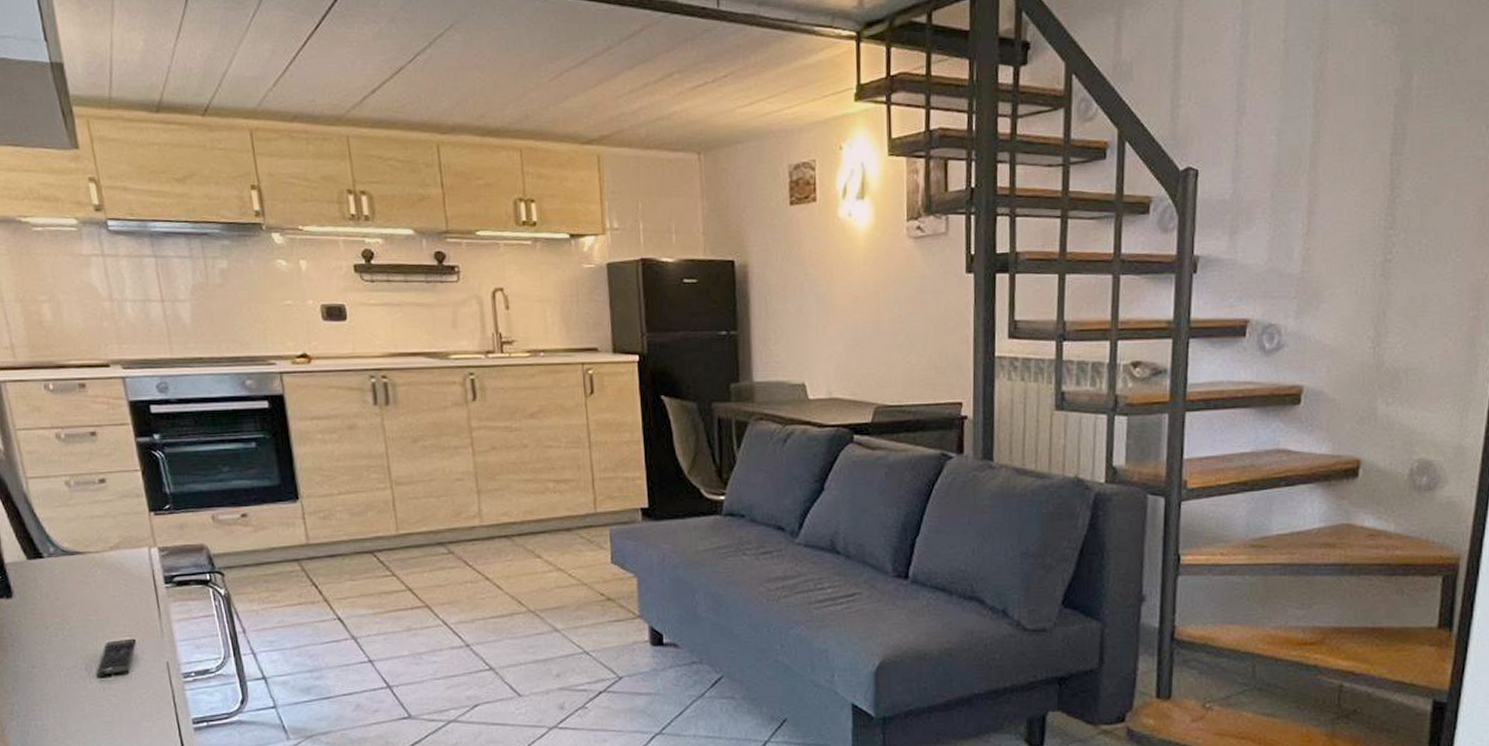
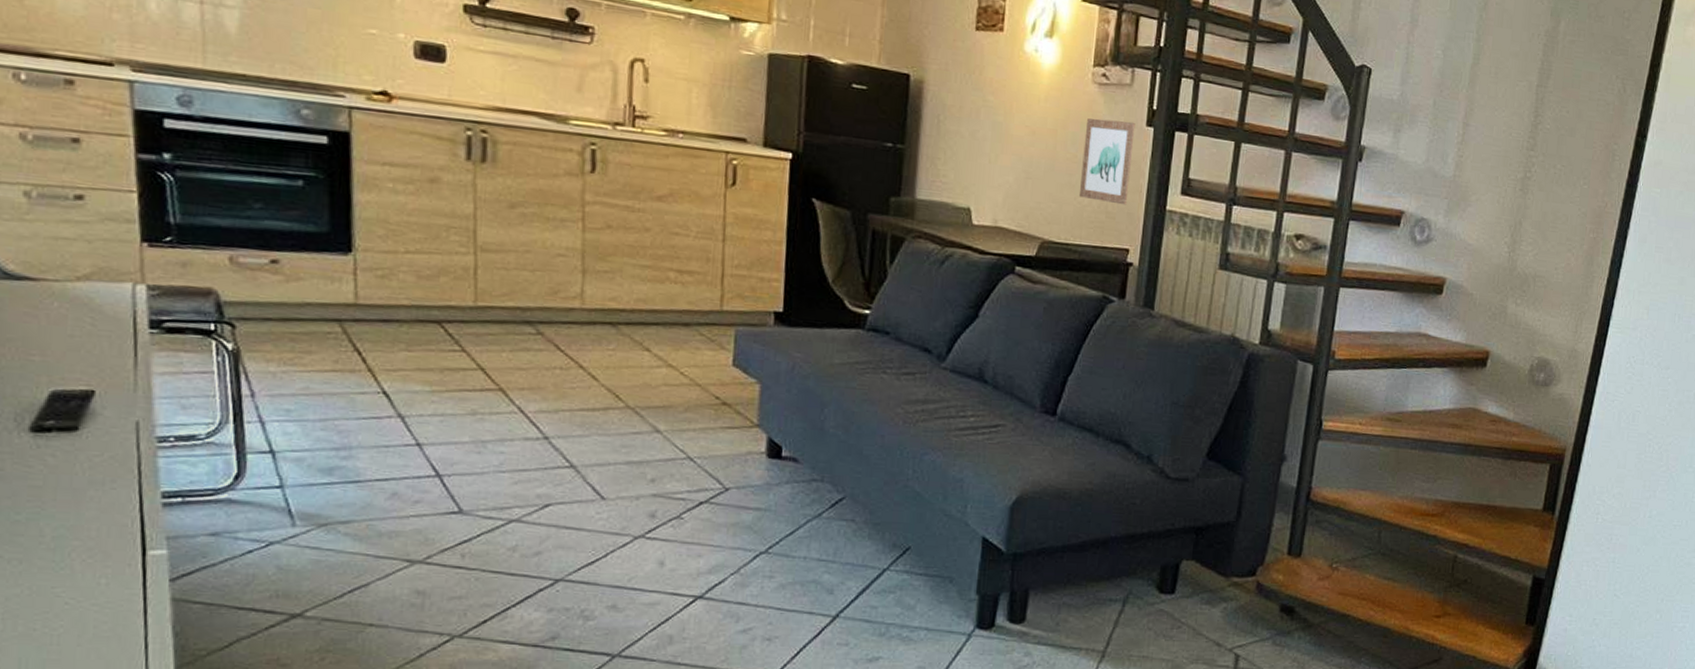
wall art: none [906,271,956,358] -> present [1078,118,1136,205]

